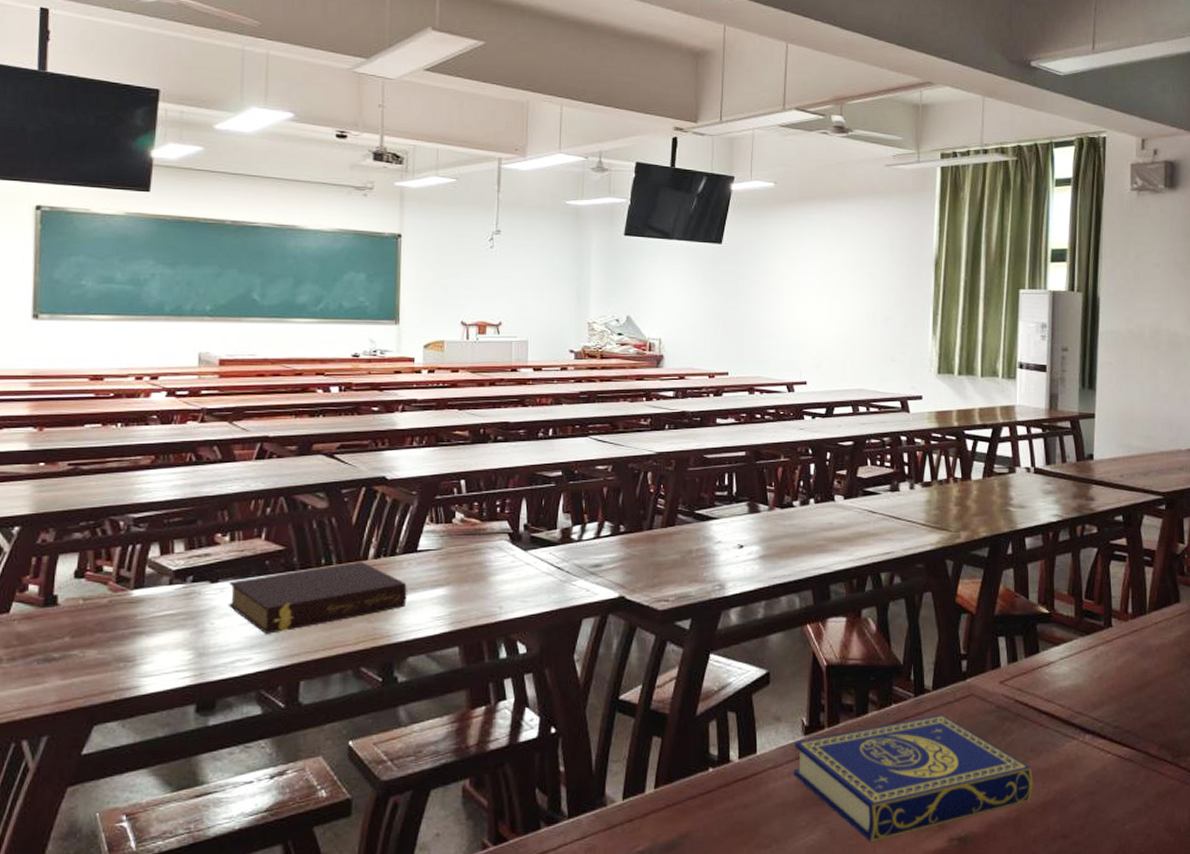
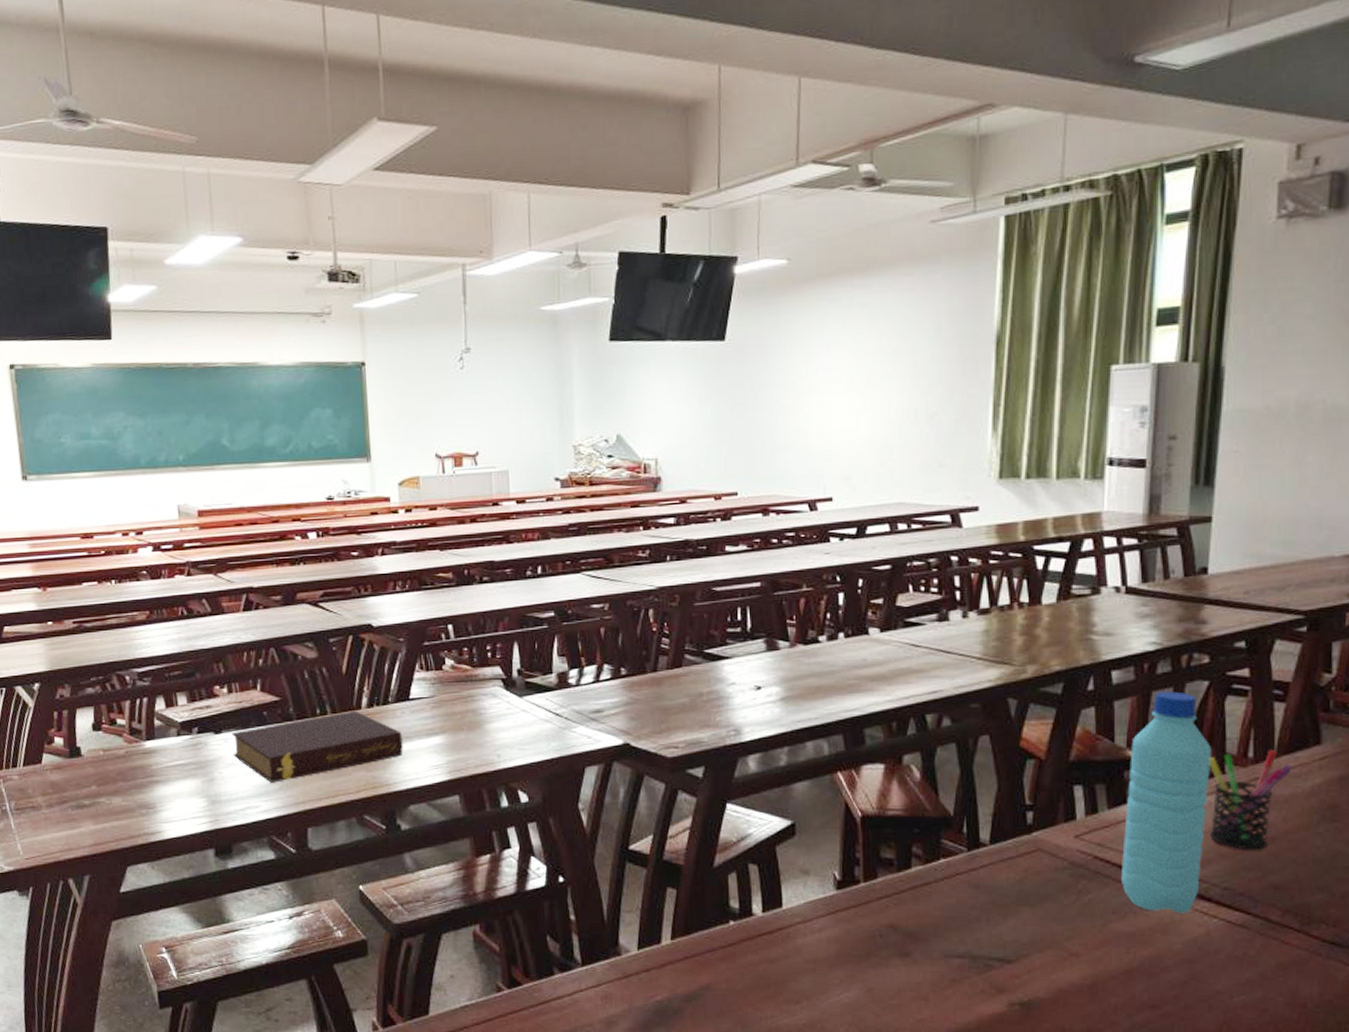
book: present [793,715,1033,843] -> none [824,871,1115,1003]
water bottle: none [1036,556,1102,750] -> present [1120,691,1212,914]
pen holder: none [1100,606,1161,693] -> present [1209,749,1293,850]

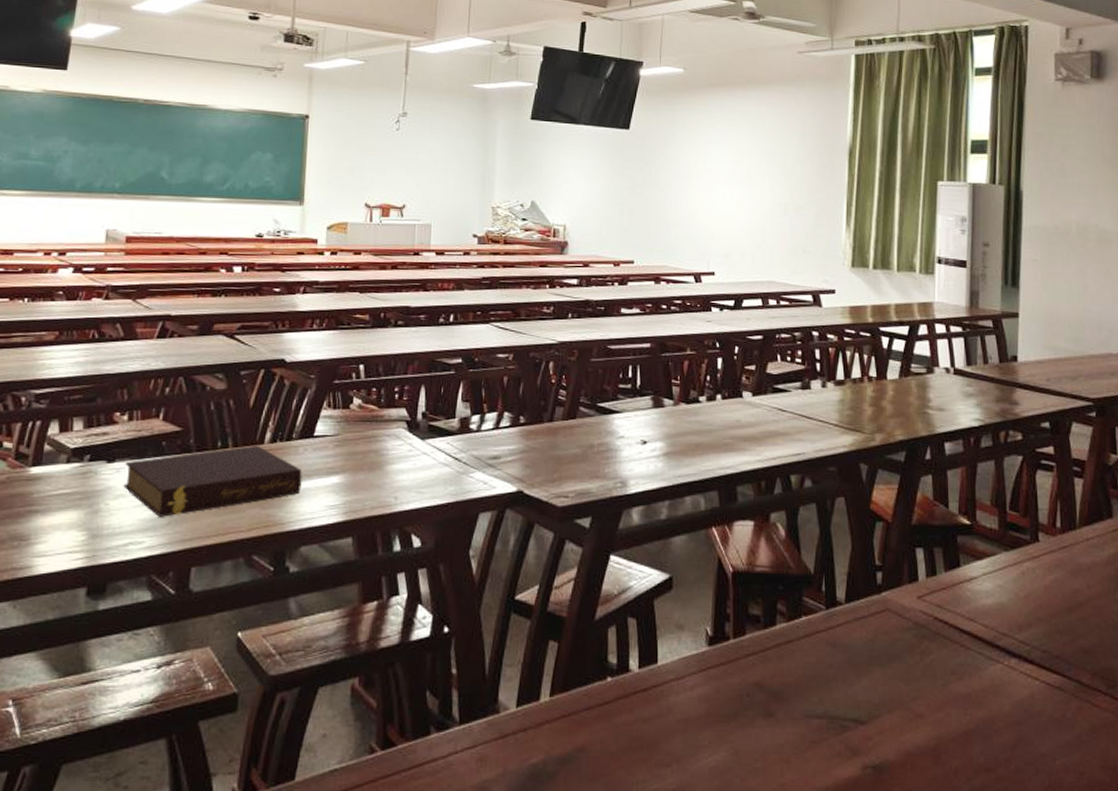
water bottle: present [1120,691,1212,914] -> none [957,464,1028,675]
pen holder: present [1209,749,1293,850] -> none [1026,520,1092,615]

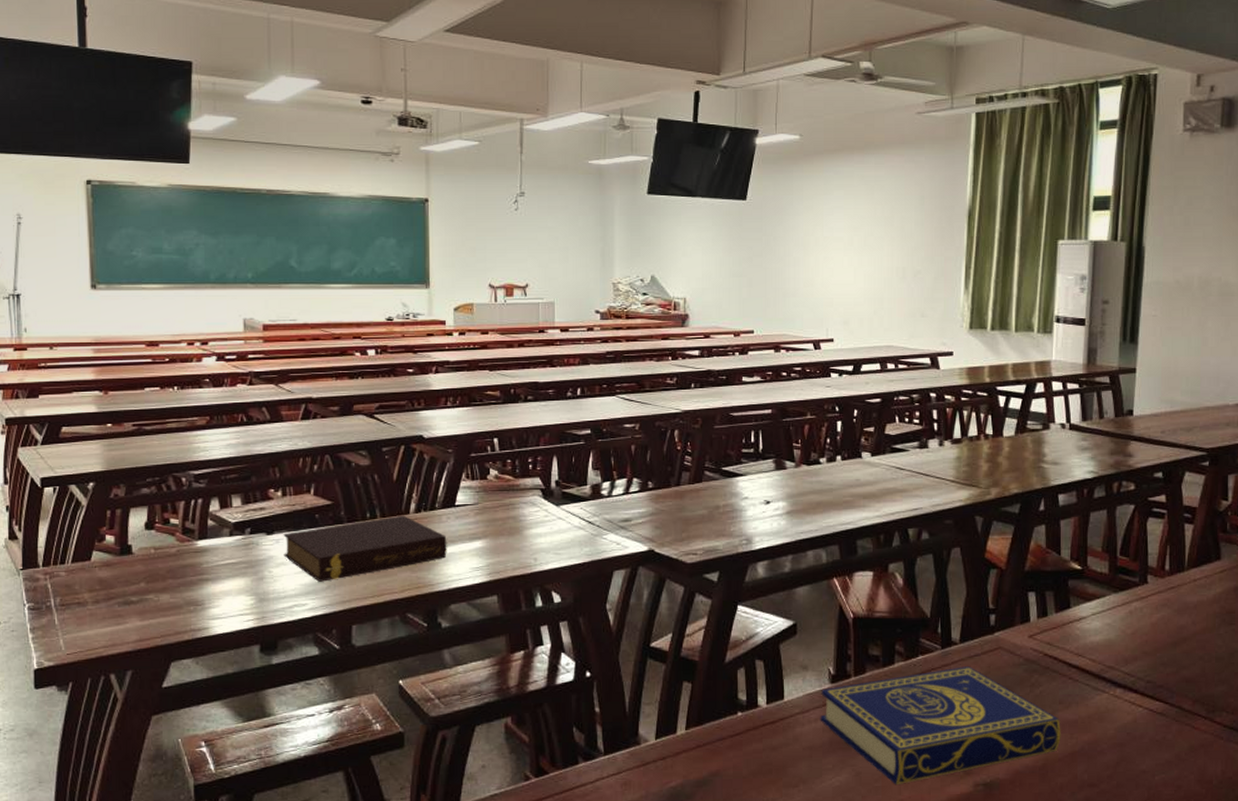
book: none [696,630,954,767] -> present [820,666,1061,785]

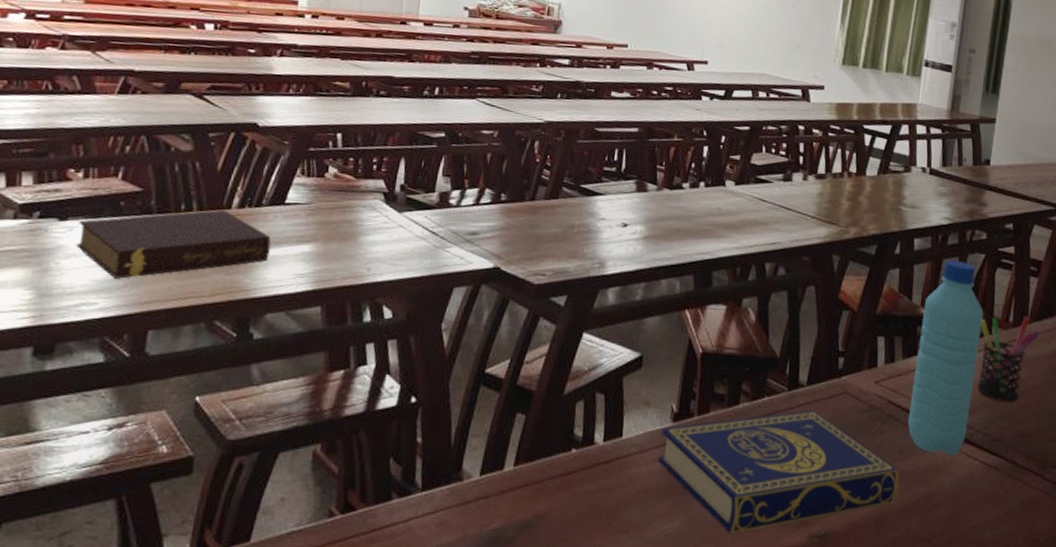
water bottle: none [1065,513,1138,703] -> present [907,260,984,456]
pen holder: none [1135,563,1199,649] -> present [978,315,1040,402]

